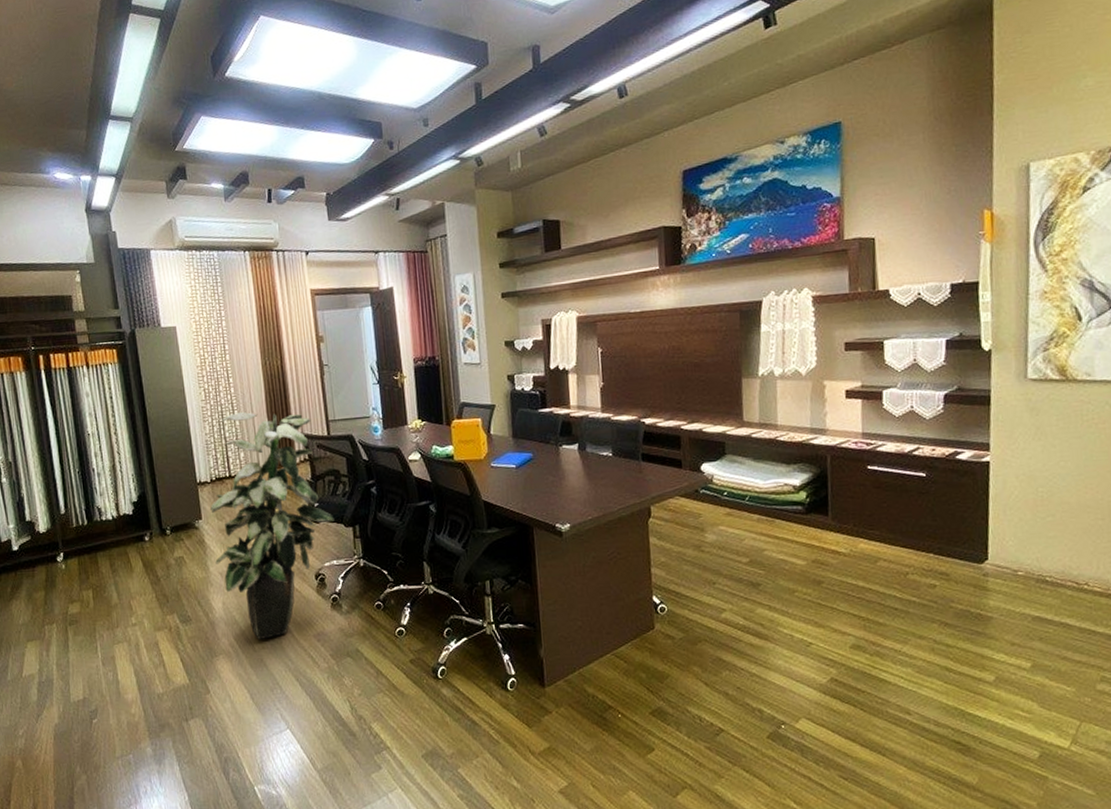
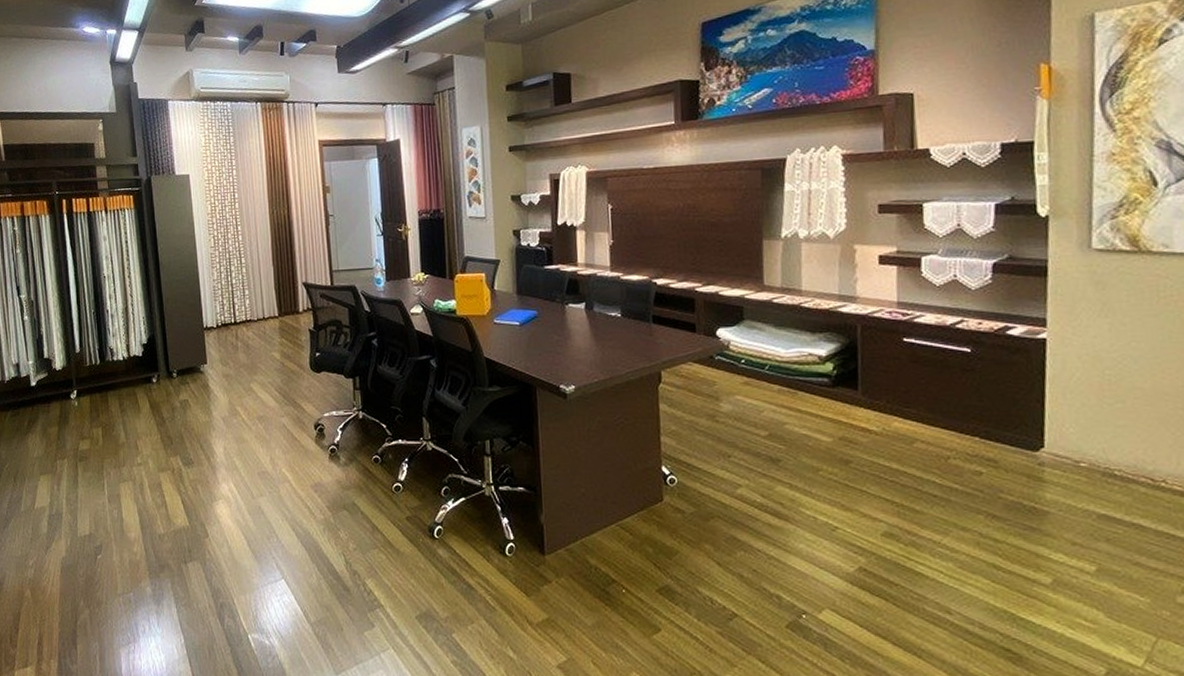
indoor plant: present [209,412,335,639] -> none [214,260,335,486]

